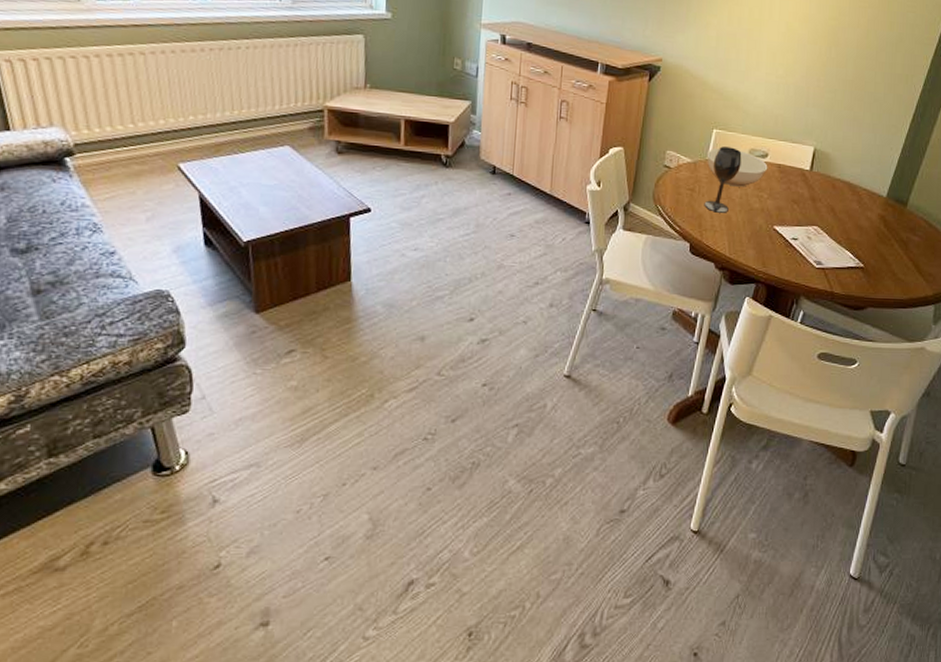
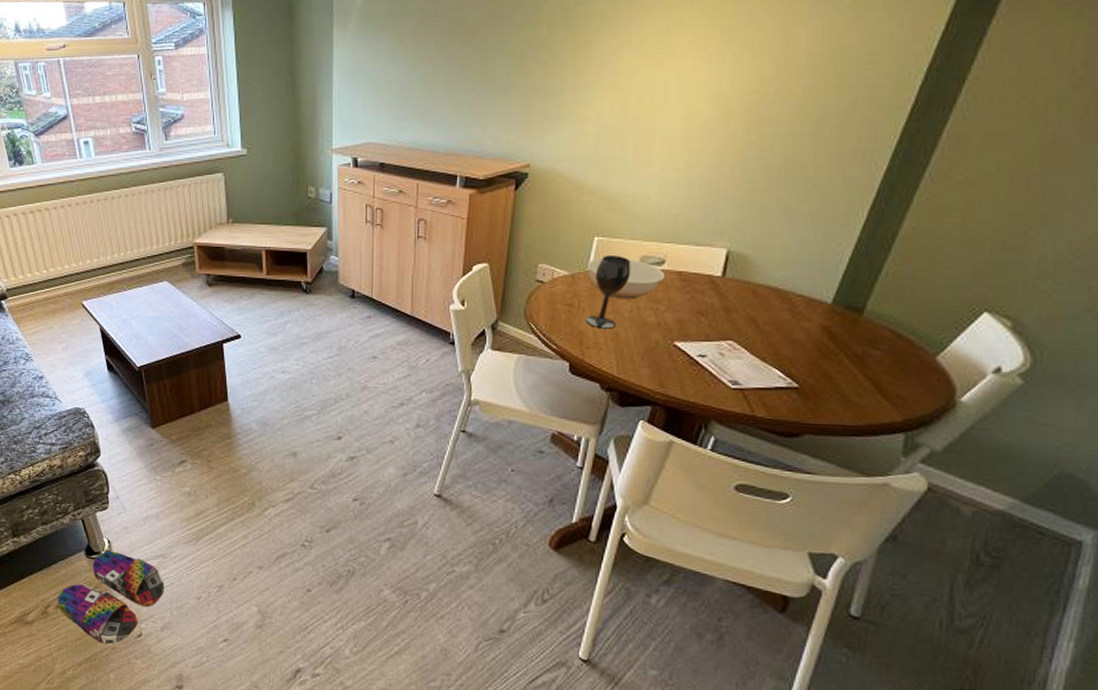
slippers: none [106,464,256,582] -> present [58,550,164,644]

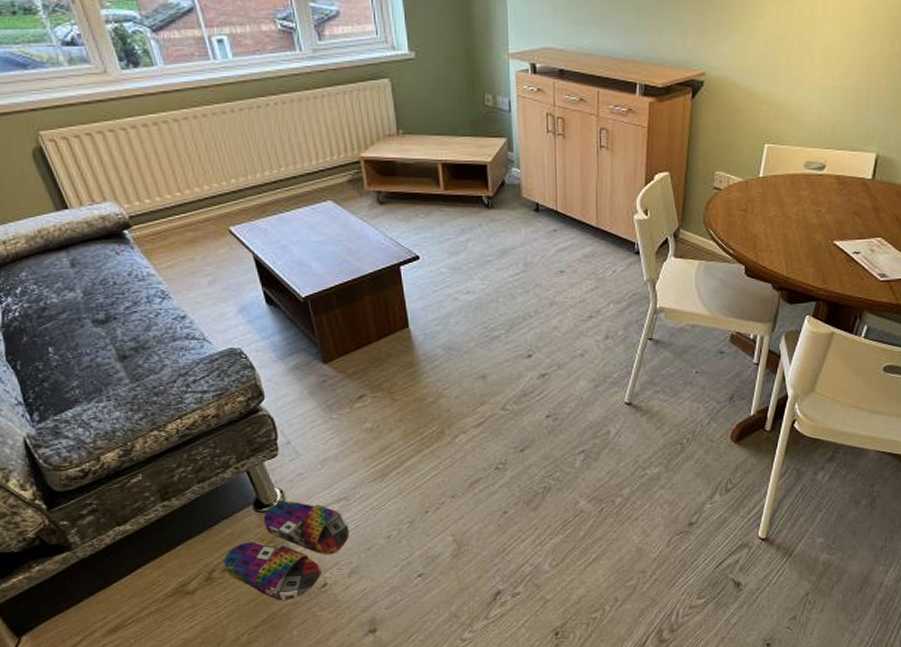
wine glass: present [585,256,631,329] -> none [758,162,797,232]
bowl: present [587,257,665,299] -> none [759,163,826,203]

